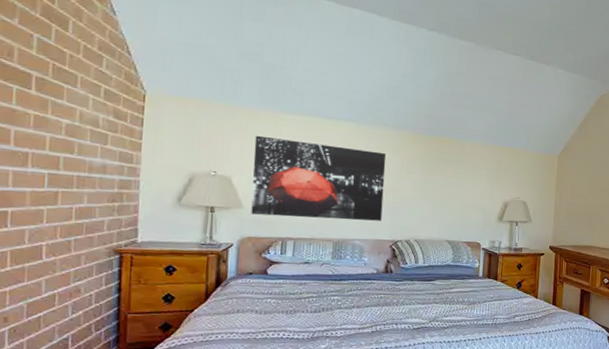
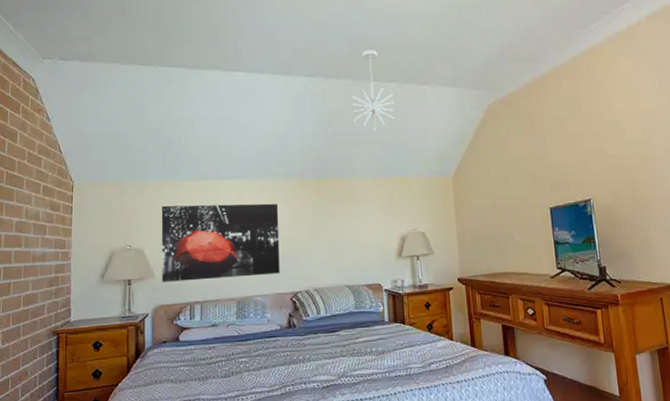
pendant light: none [472,16,515,99] -> present [351,49,395,131]

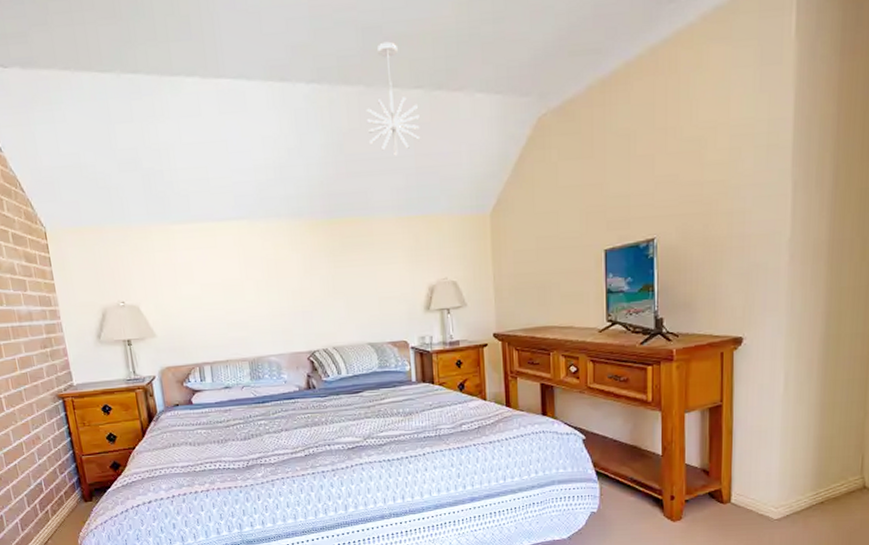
wall art: present [161,203,280,282] -> none [151,249,294,342]

